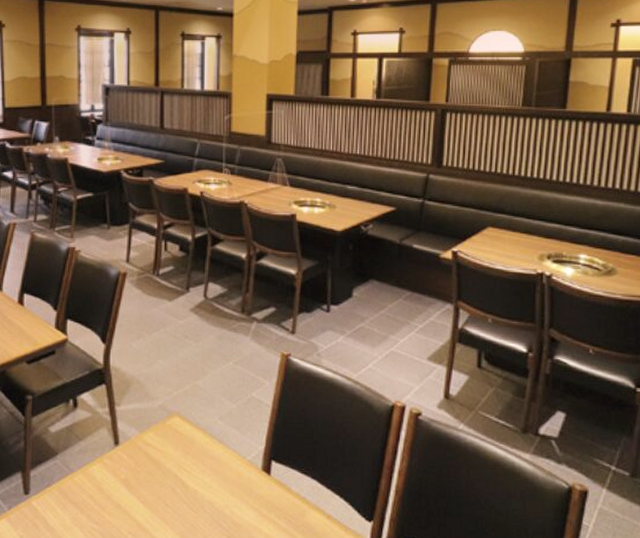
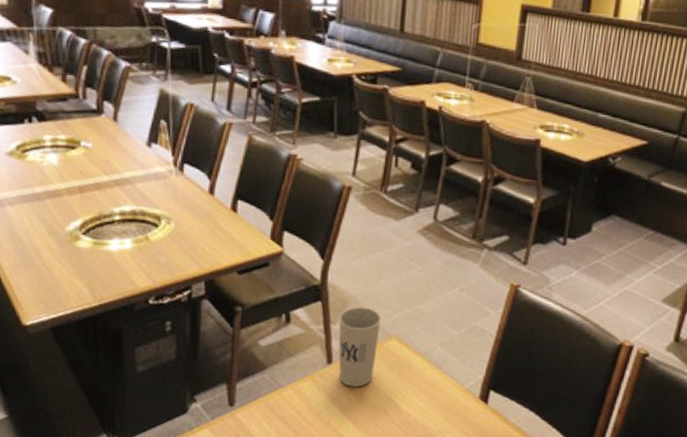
cup: none [123,387,162,467] -> present [338,307,381,387]

